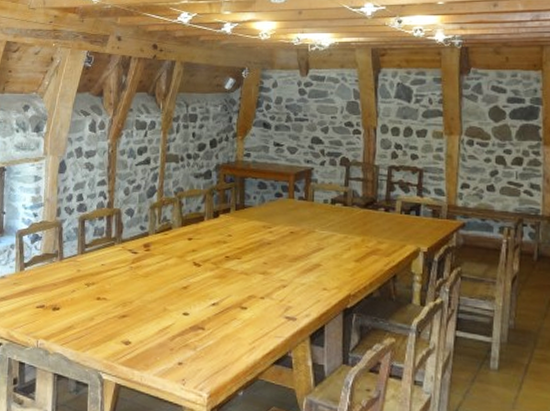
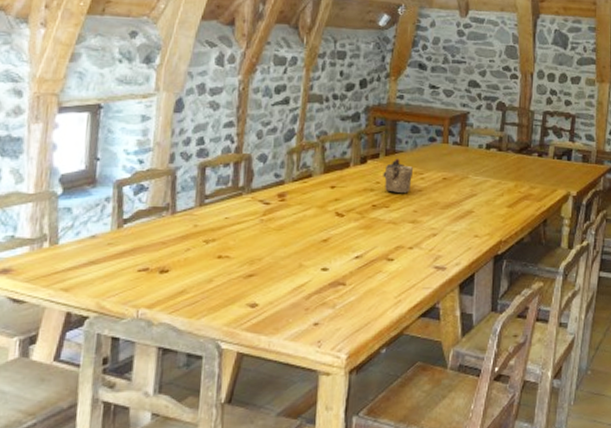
teapot: none [234,212,263,245] -> present [383,158,414,193]

